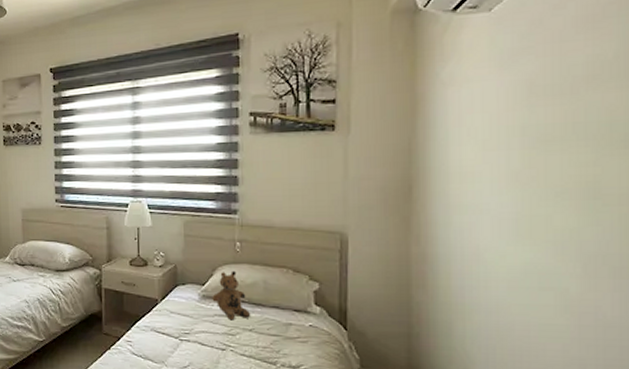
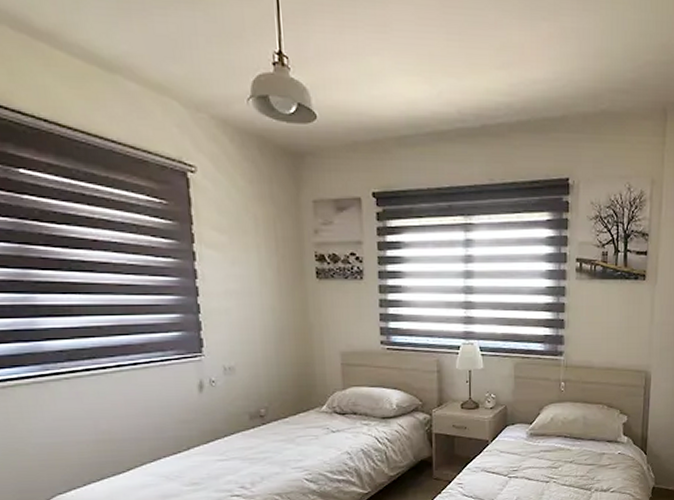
teddy bear: present [212,270,251,321] -> none [538,409,572,455]

